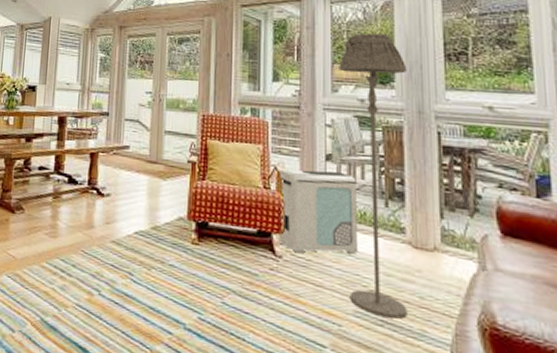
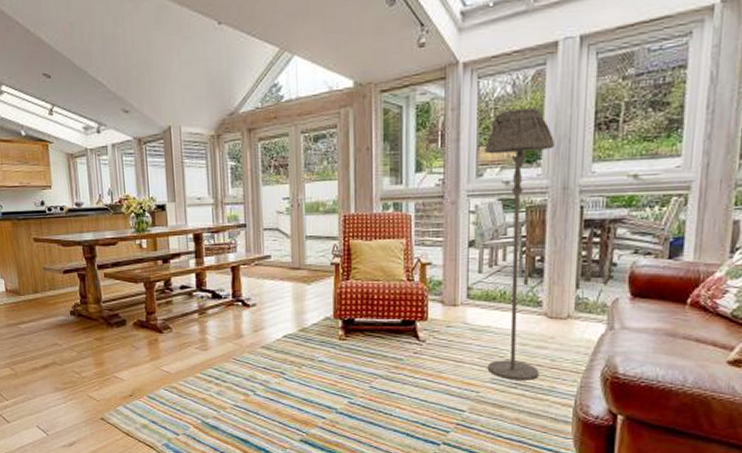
air purifier: present [278,169,357,254] -> none [422,256,498,336]

